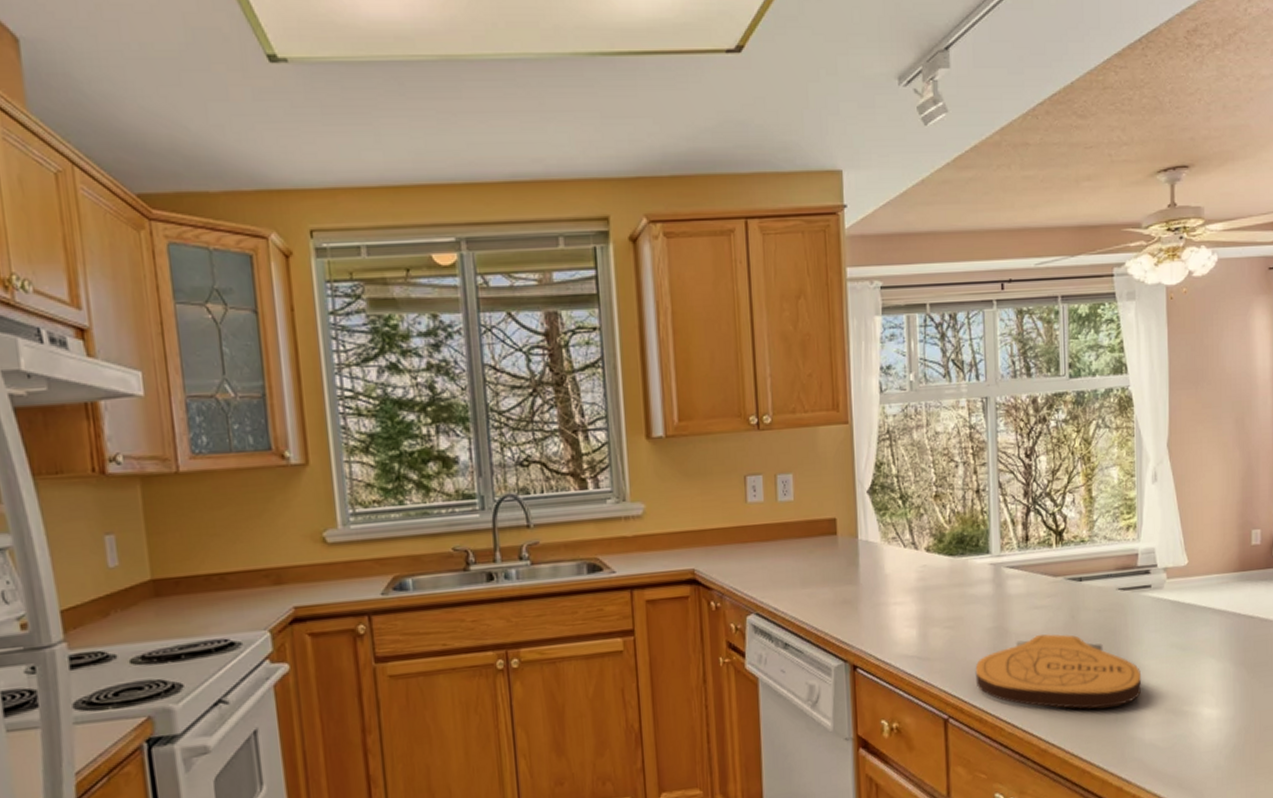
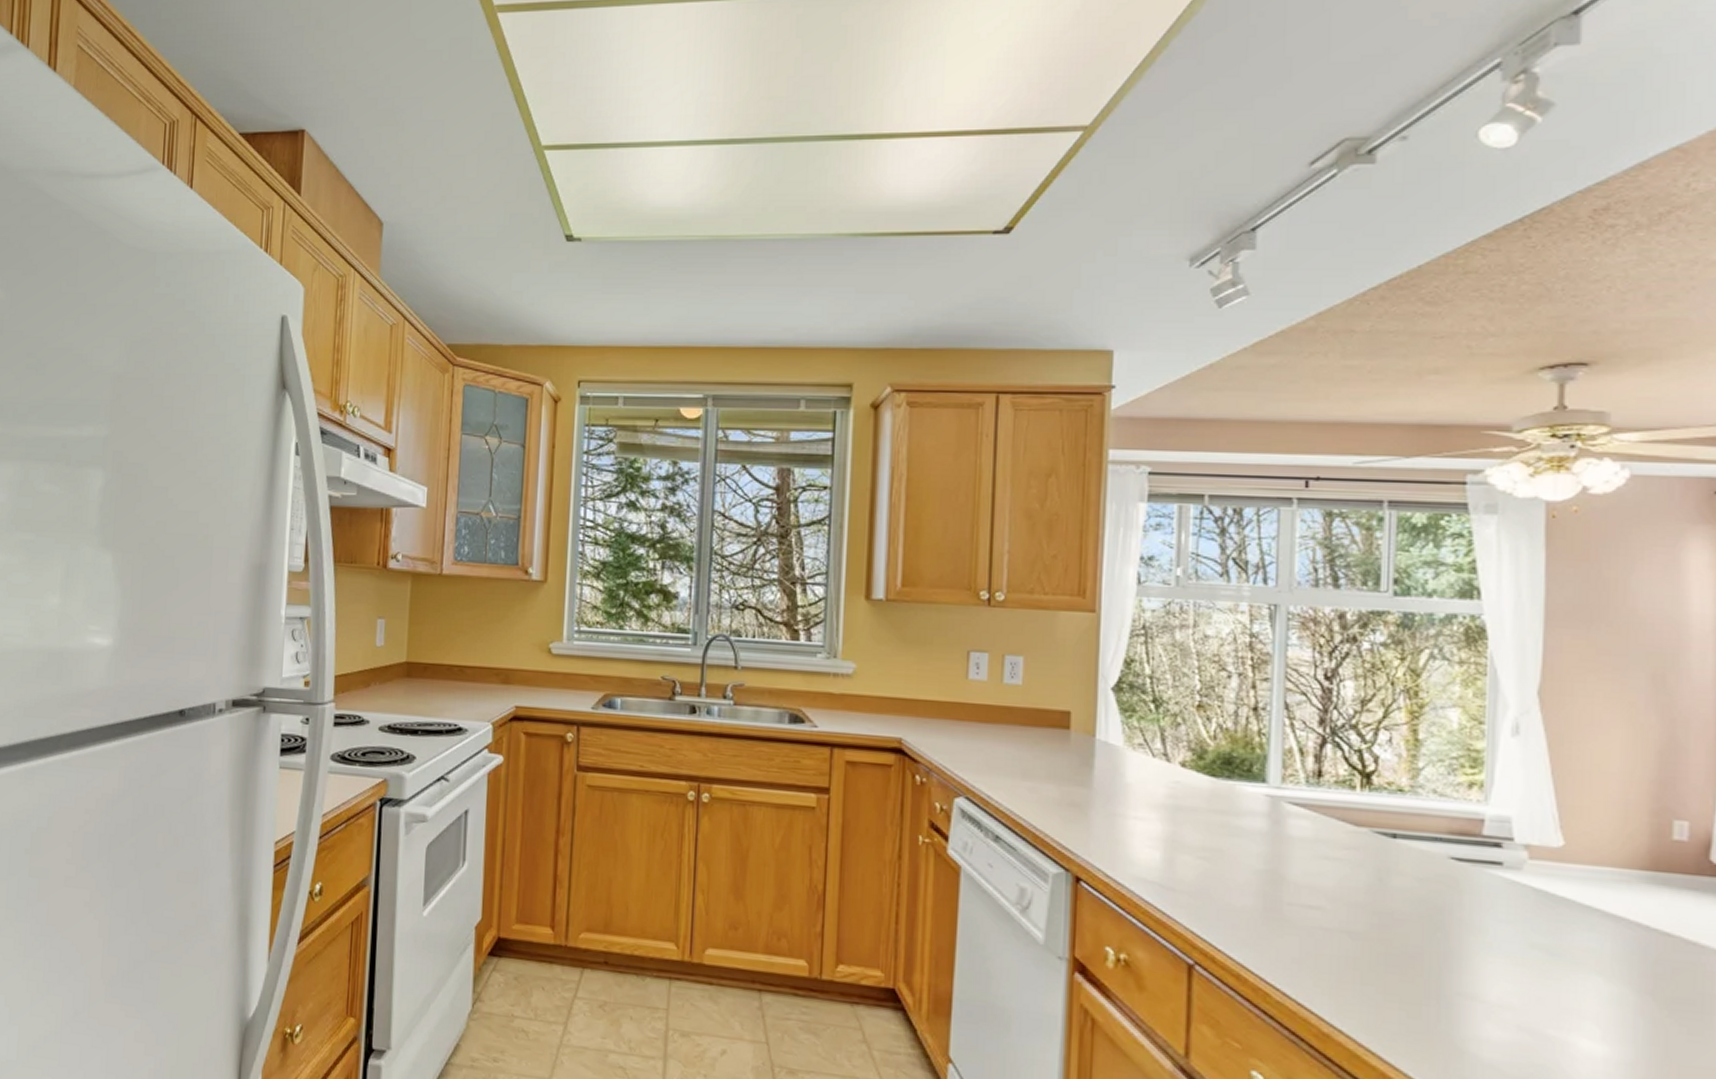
cutting board: present [975,634,1142,709] -> none [1235,891,1482,1005]

